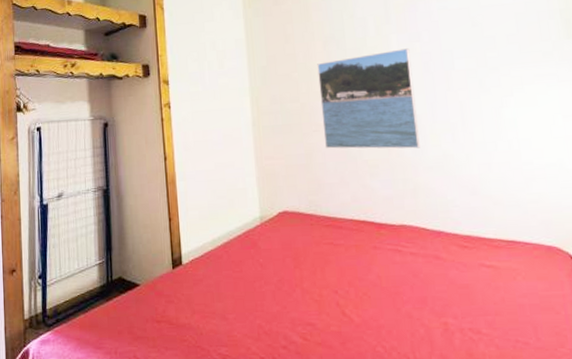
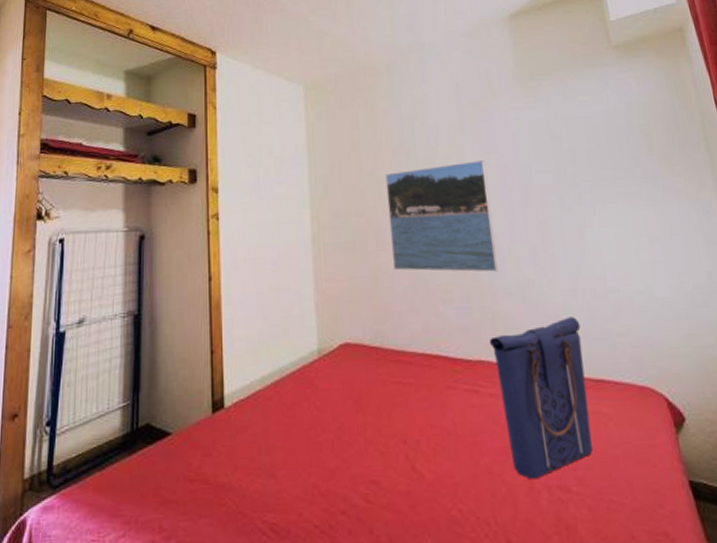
tote bag: none [410,187,502,323] -> present [489,317,593,480]

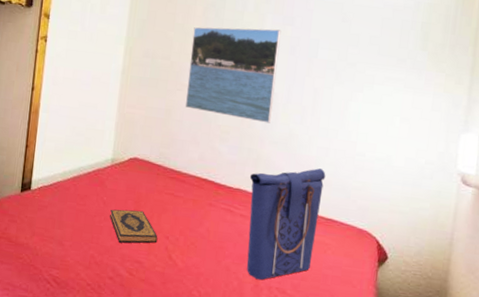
hardback book: none [327,411,394,460] -> present [110,209,158,244]

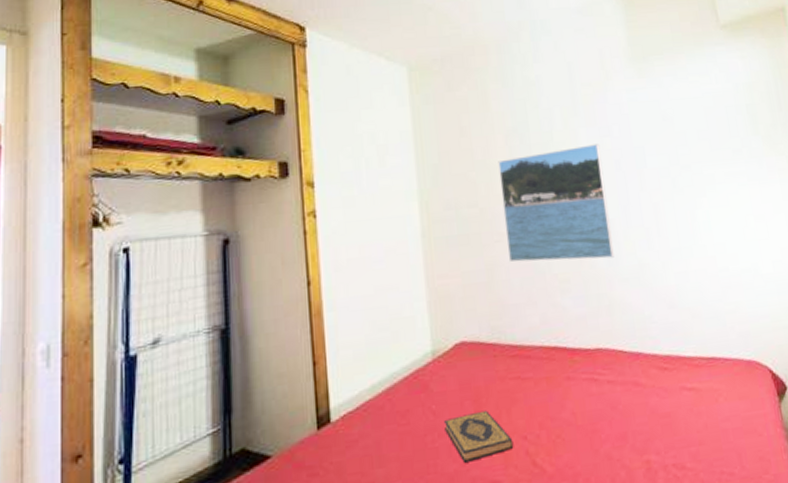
tote bag: present [247,168,326,280] -> none [606,298,705,461]

